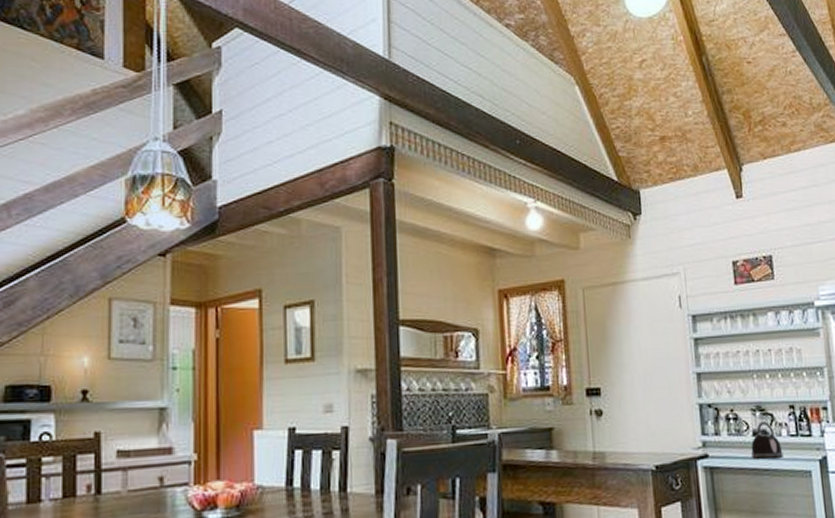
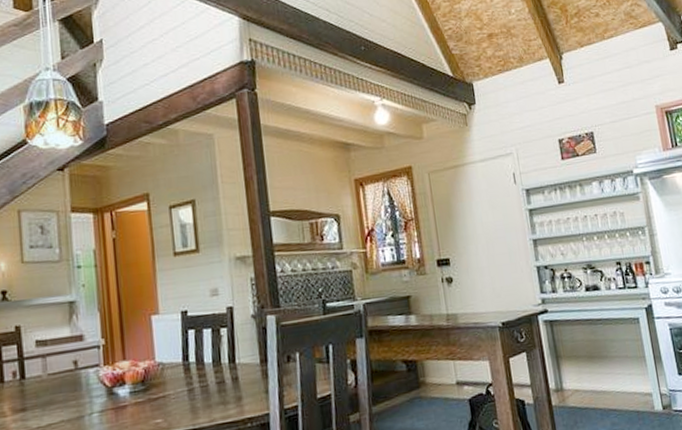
kettle: present [751,421,783,460] -> none [584,277,614,311]

